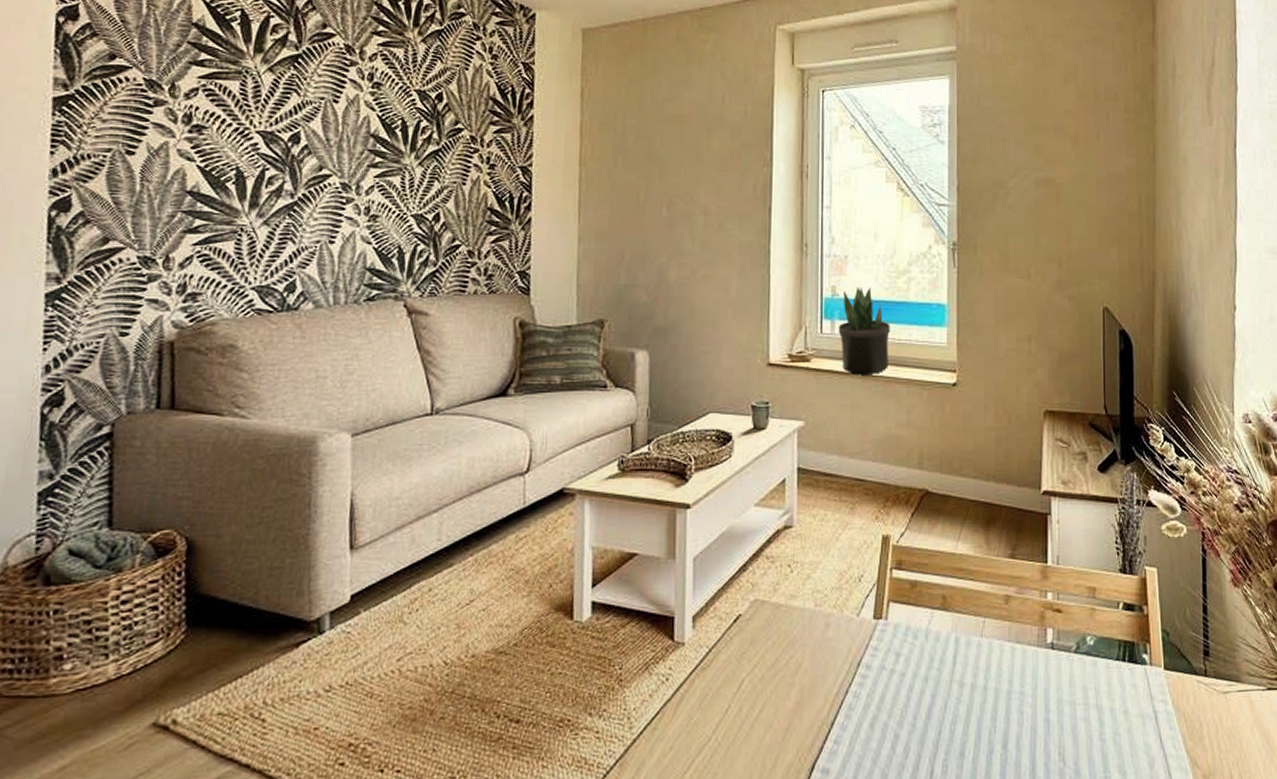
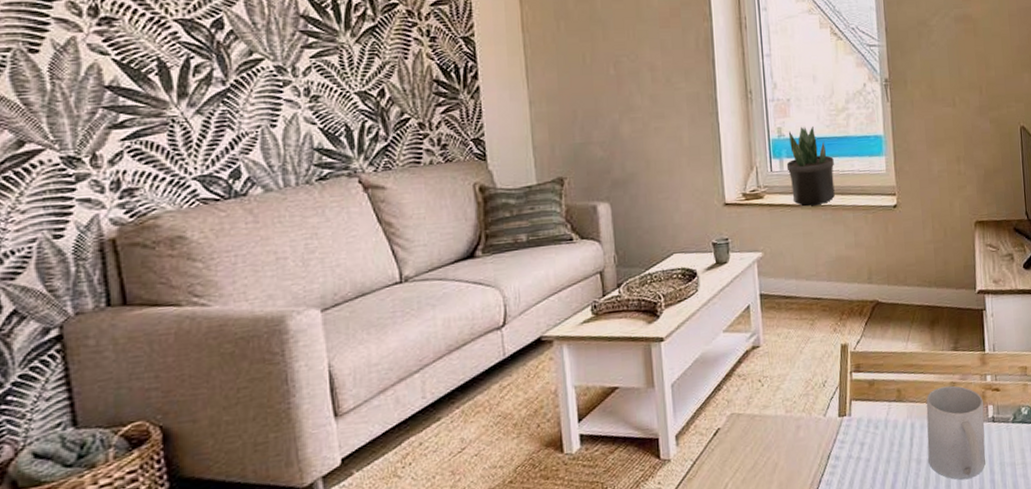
mug: none [973,599,1042,715] -> present [926,385,986,481]

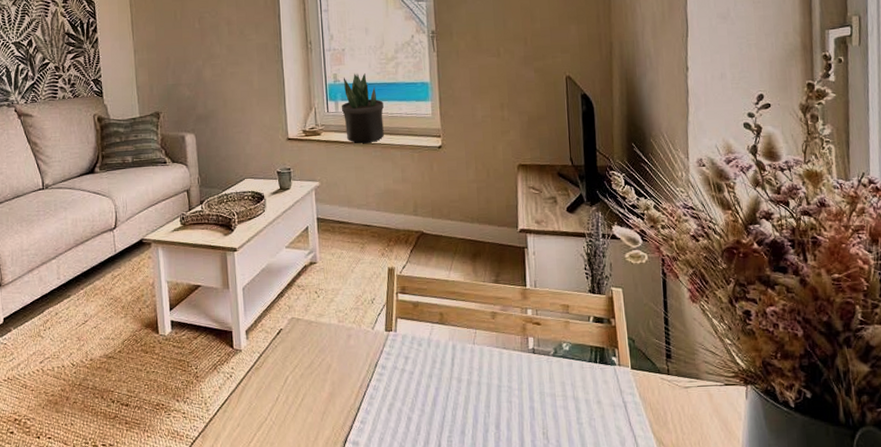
mug: present [926,385,986,481] -> none [467,315,525,403]

